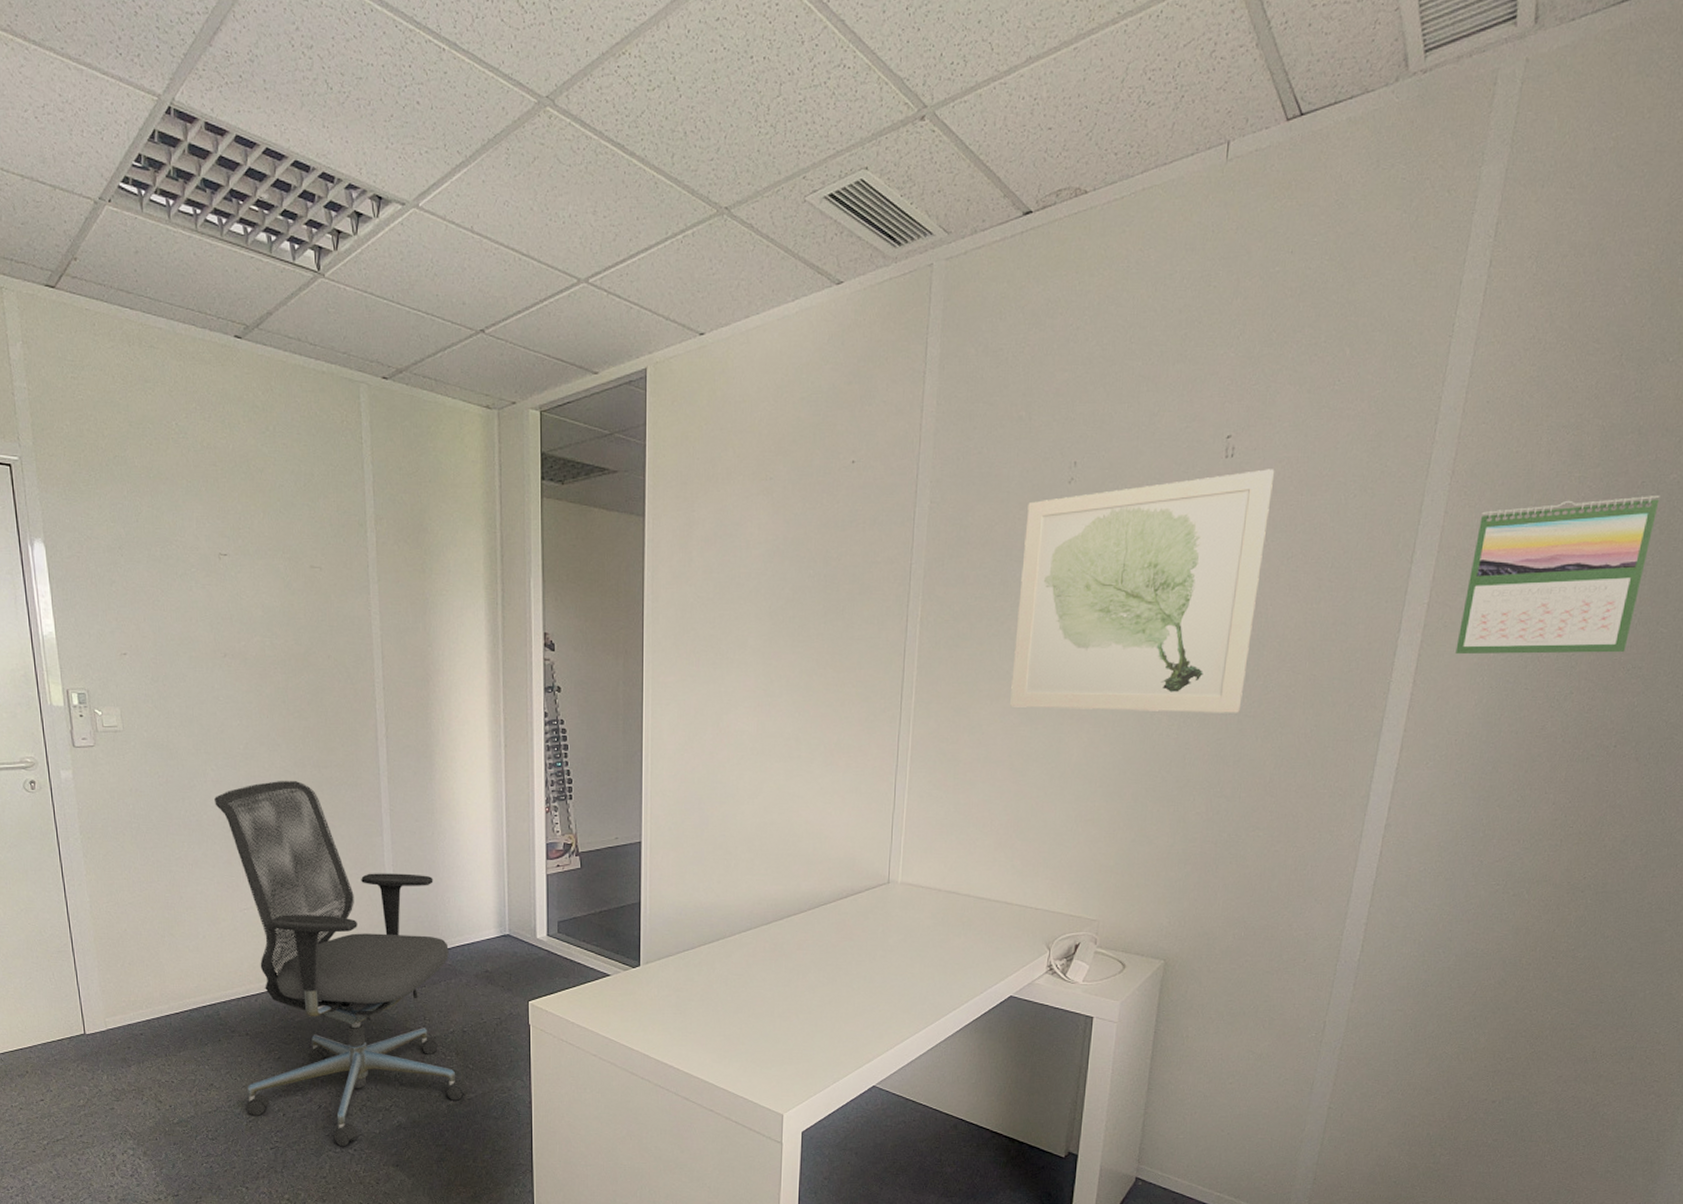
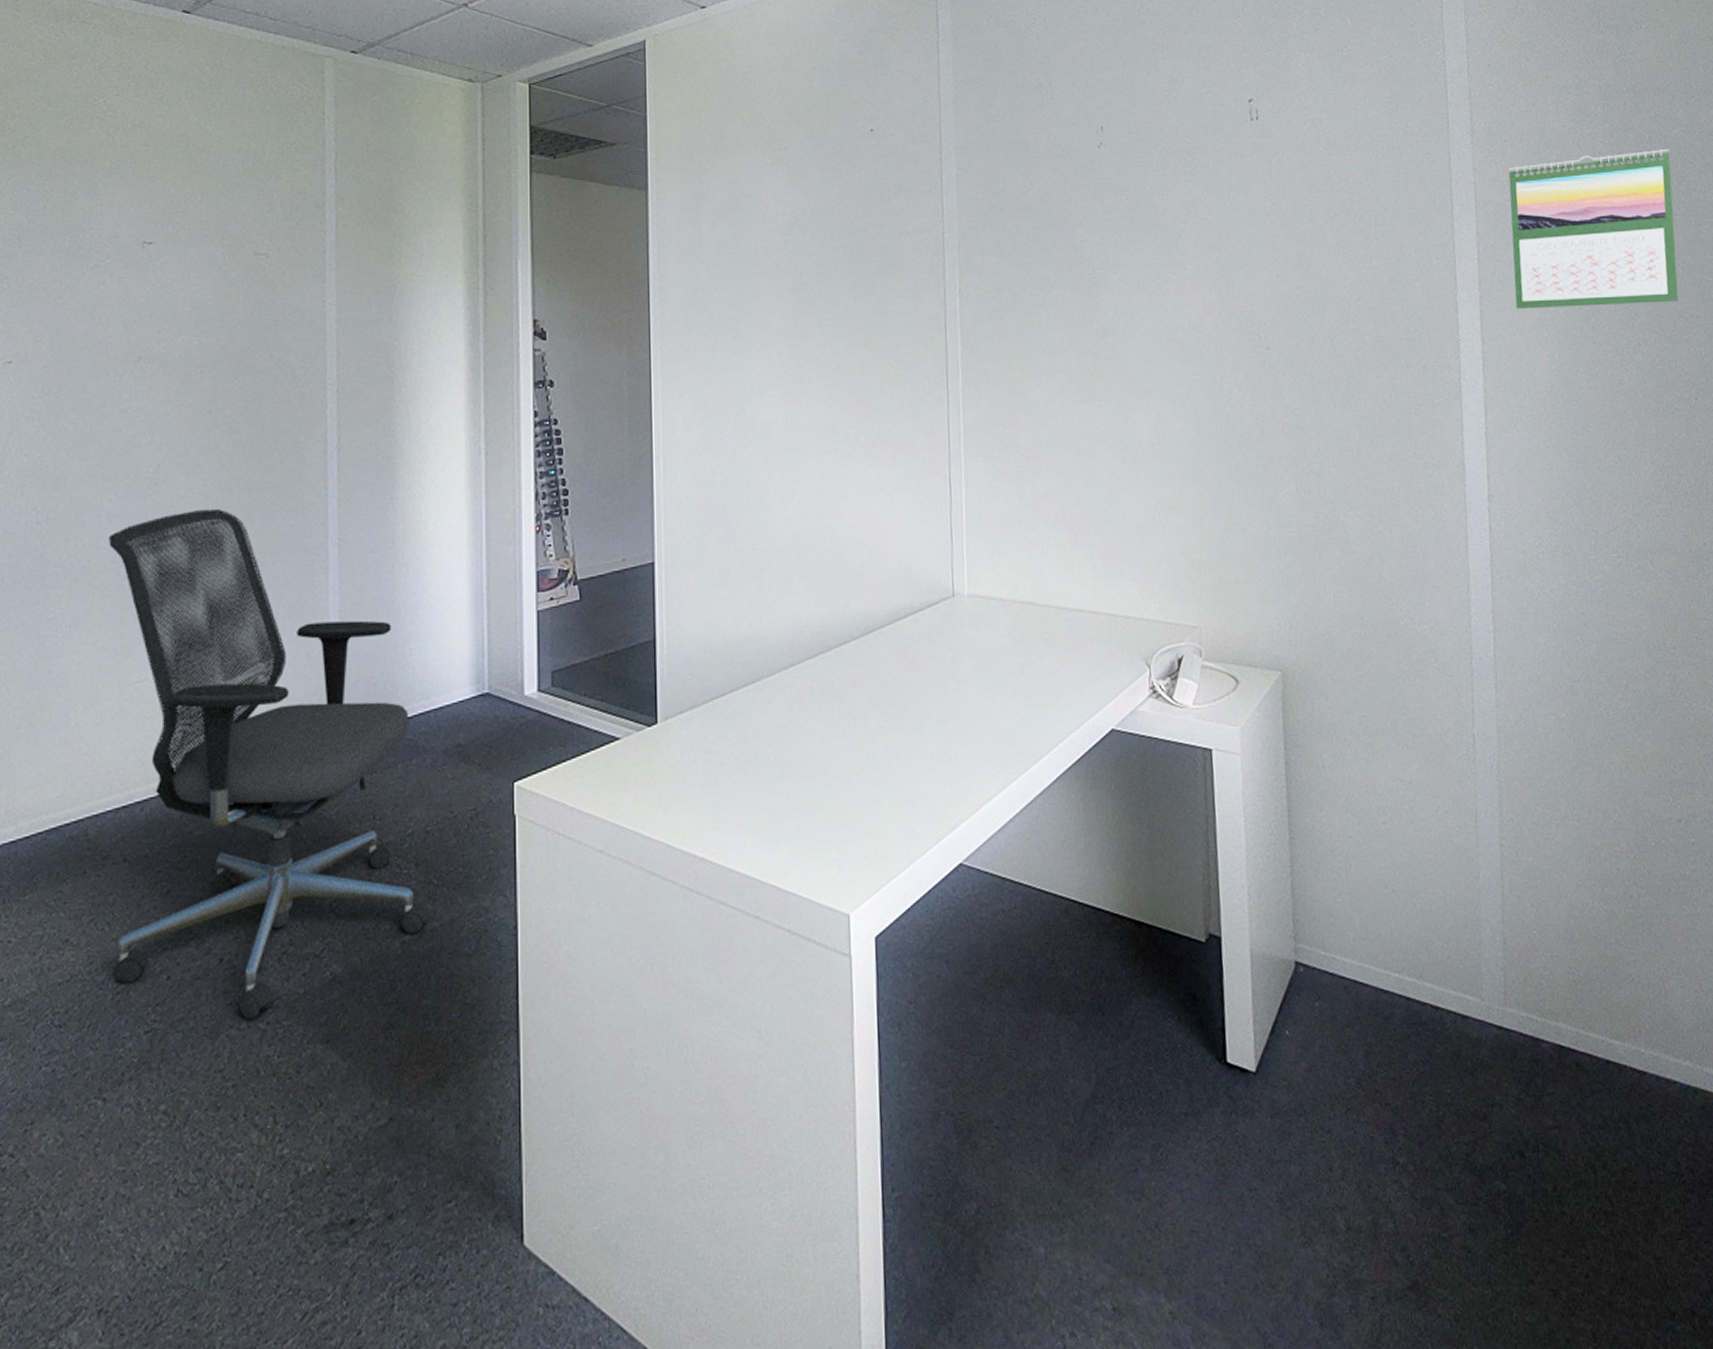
wall art: present [1010,469,1275,713] -> none [1059,130,1313,383]

